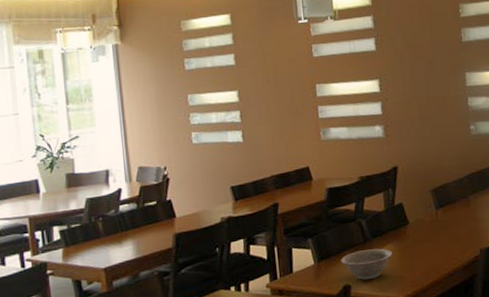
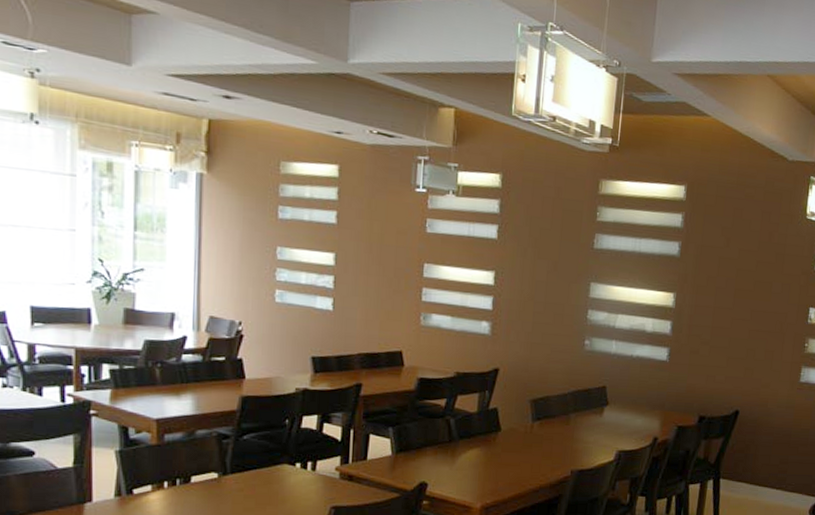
decorative bowl: present [341,248,393,280] -> none [421,449,478,481]

